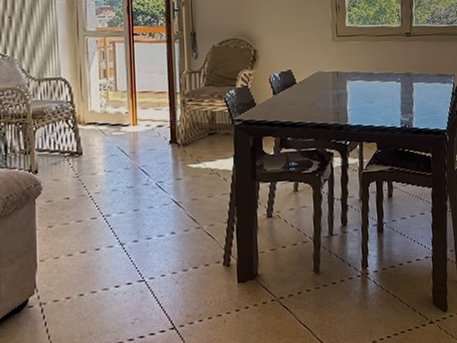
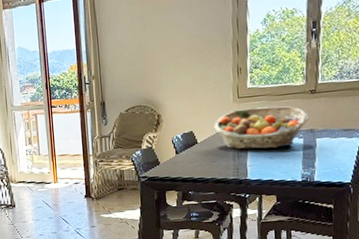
fruit basket: none [313,47,405,92] -> present [214,106,309,150]

